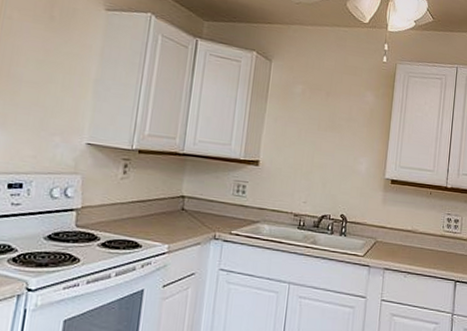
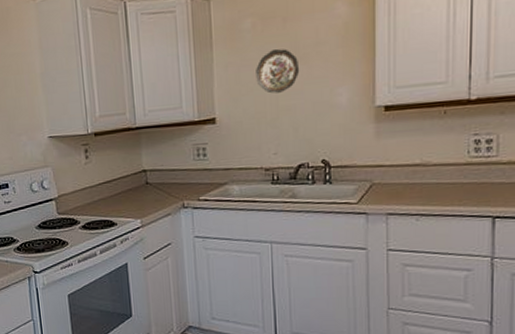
decorative plate: none [298,115,334,152] -> present [256,48,300,94]

